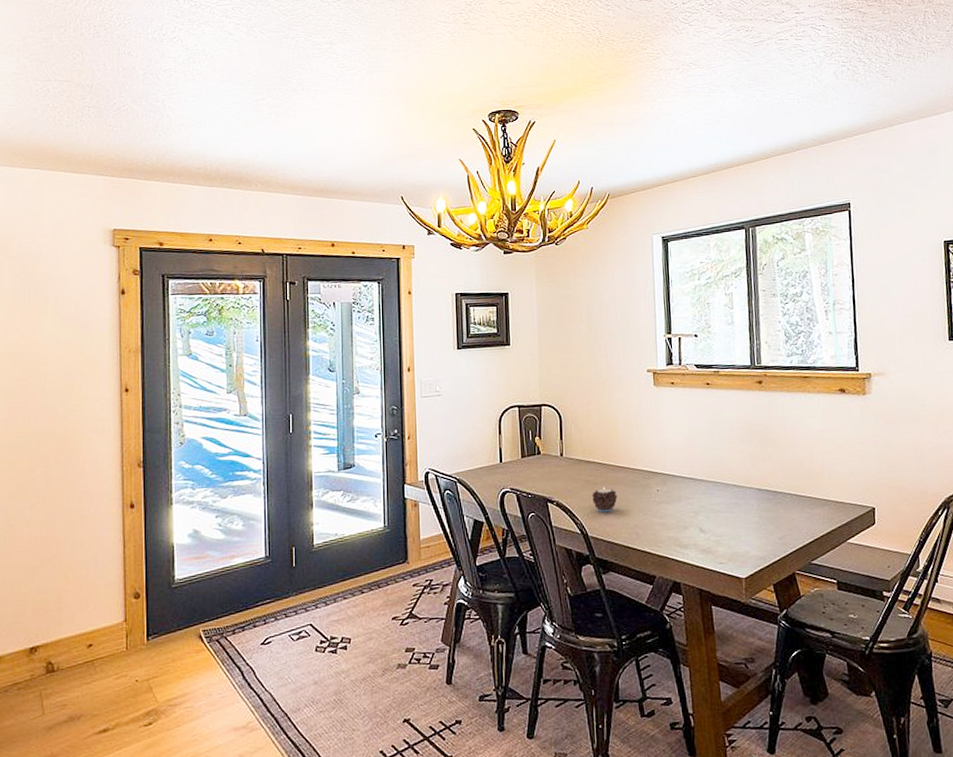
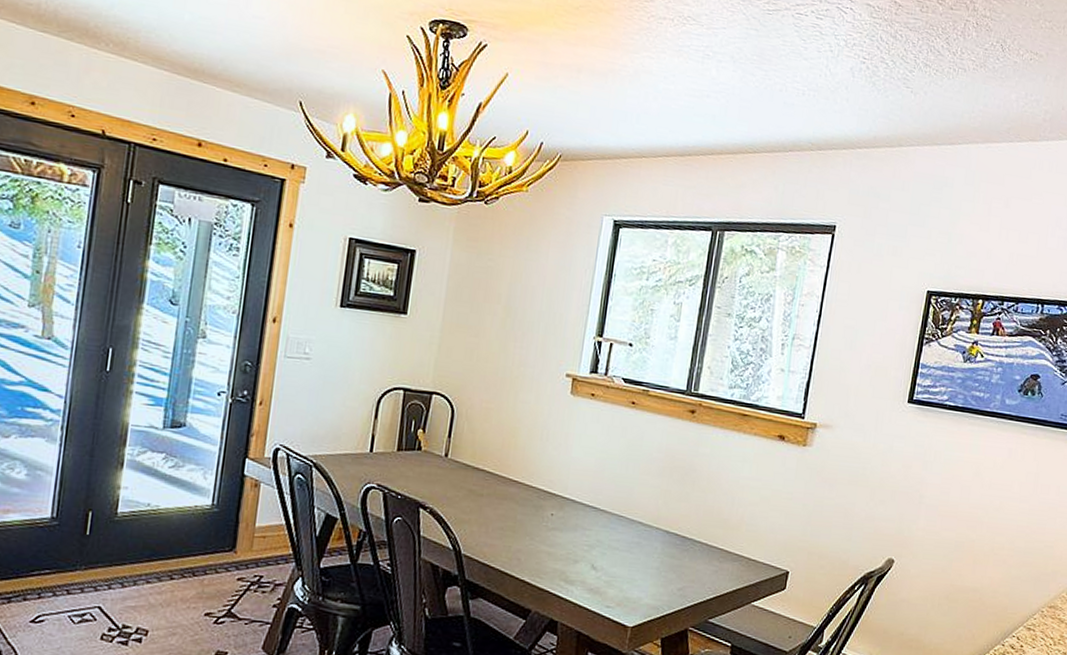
candle: present [592,487,618,513] -> none [473,500,504,531]

